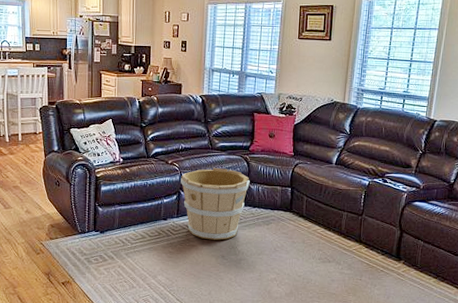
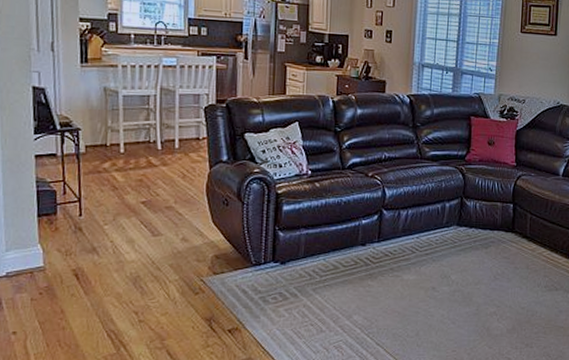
wooden bucket: present [181,168,250,240] -> none [383,181,466,269]

